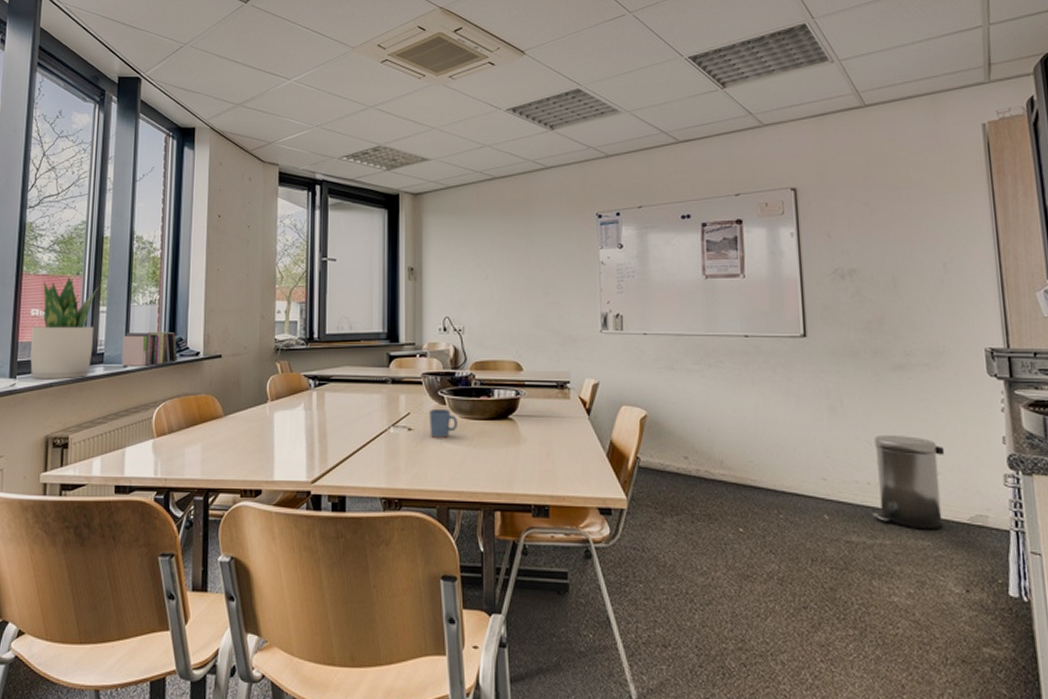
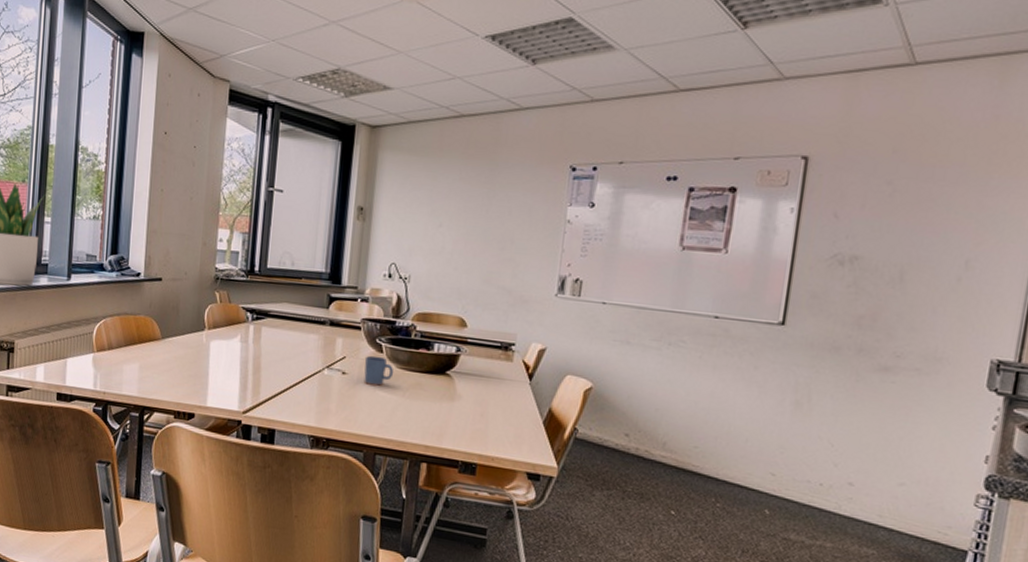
books: present [121,331,178,366] -> none [64,246,119,282]
pedal bin: present [871,435,945,530] -> none [817,437,916,541]

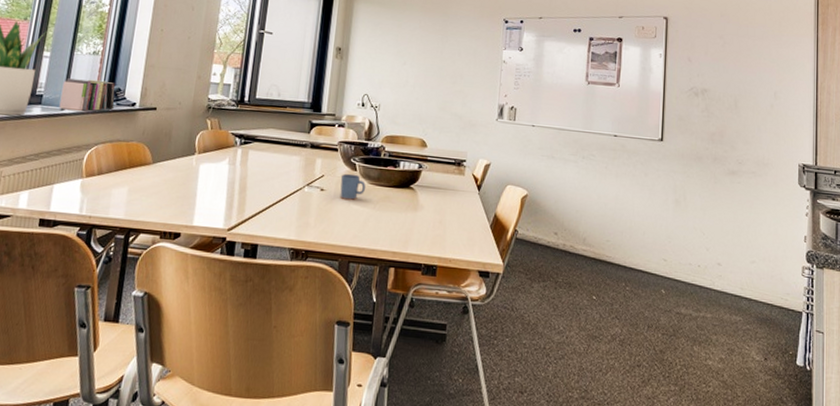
books: none [64,246,119,282] -> present [59,78,115,111]

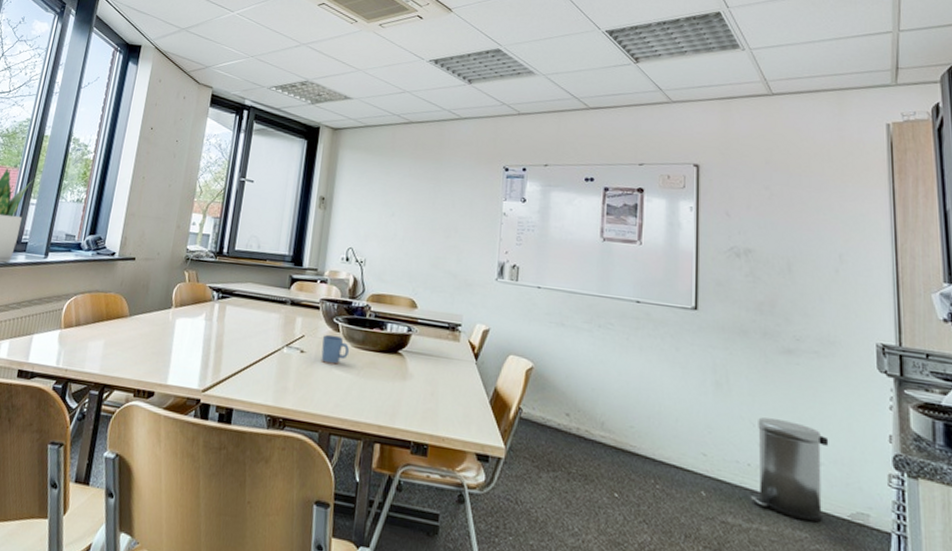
books: present [59,78,115,111] -> none [42,226,96,260]
pedal bin: none [699,227,760,308] -> present [750,417,829,523]

